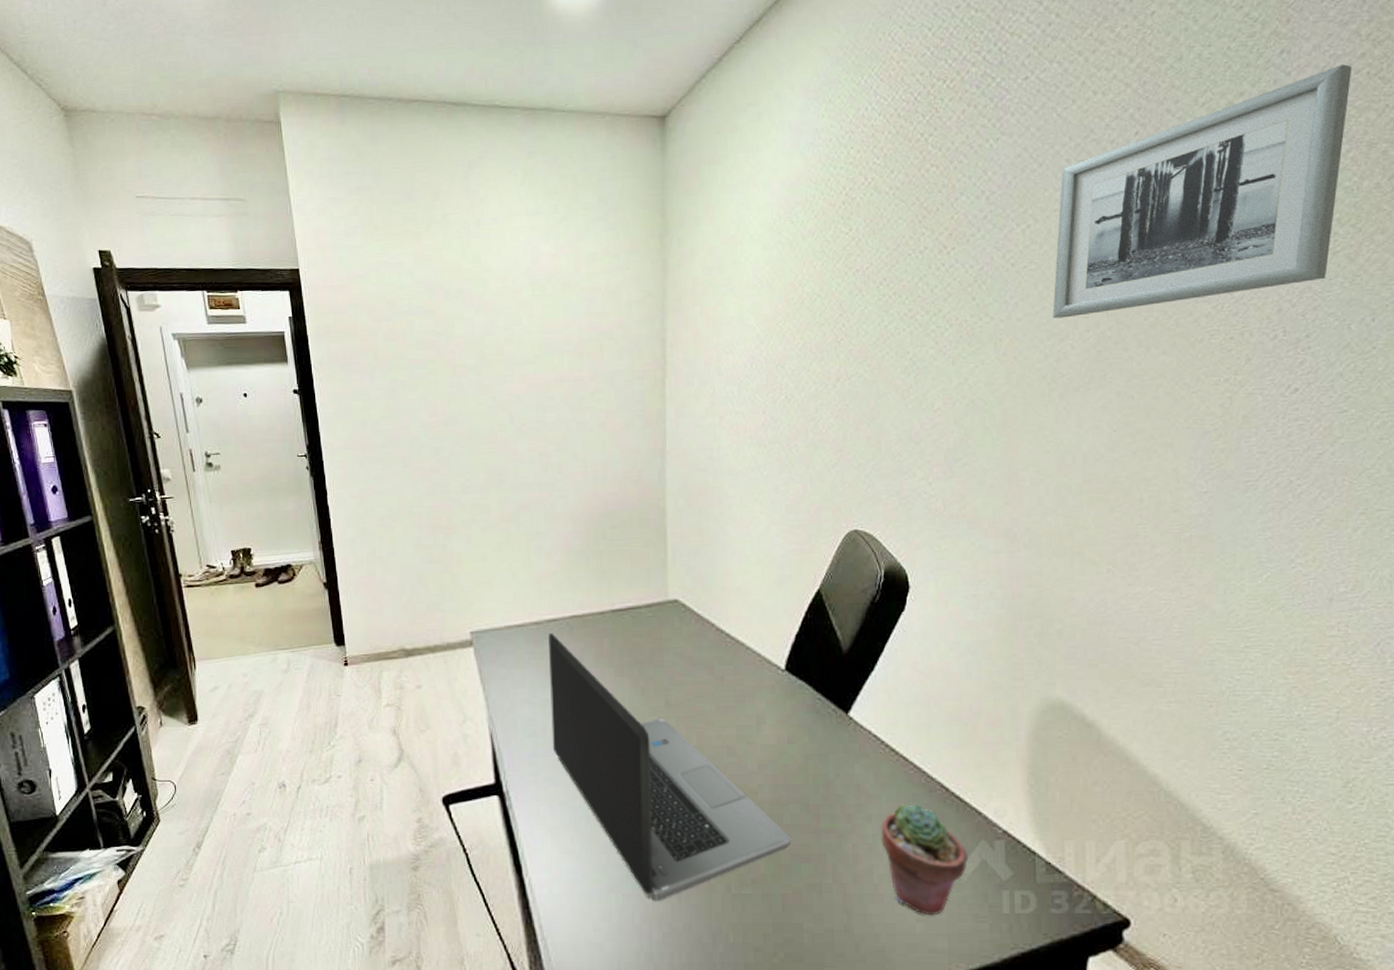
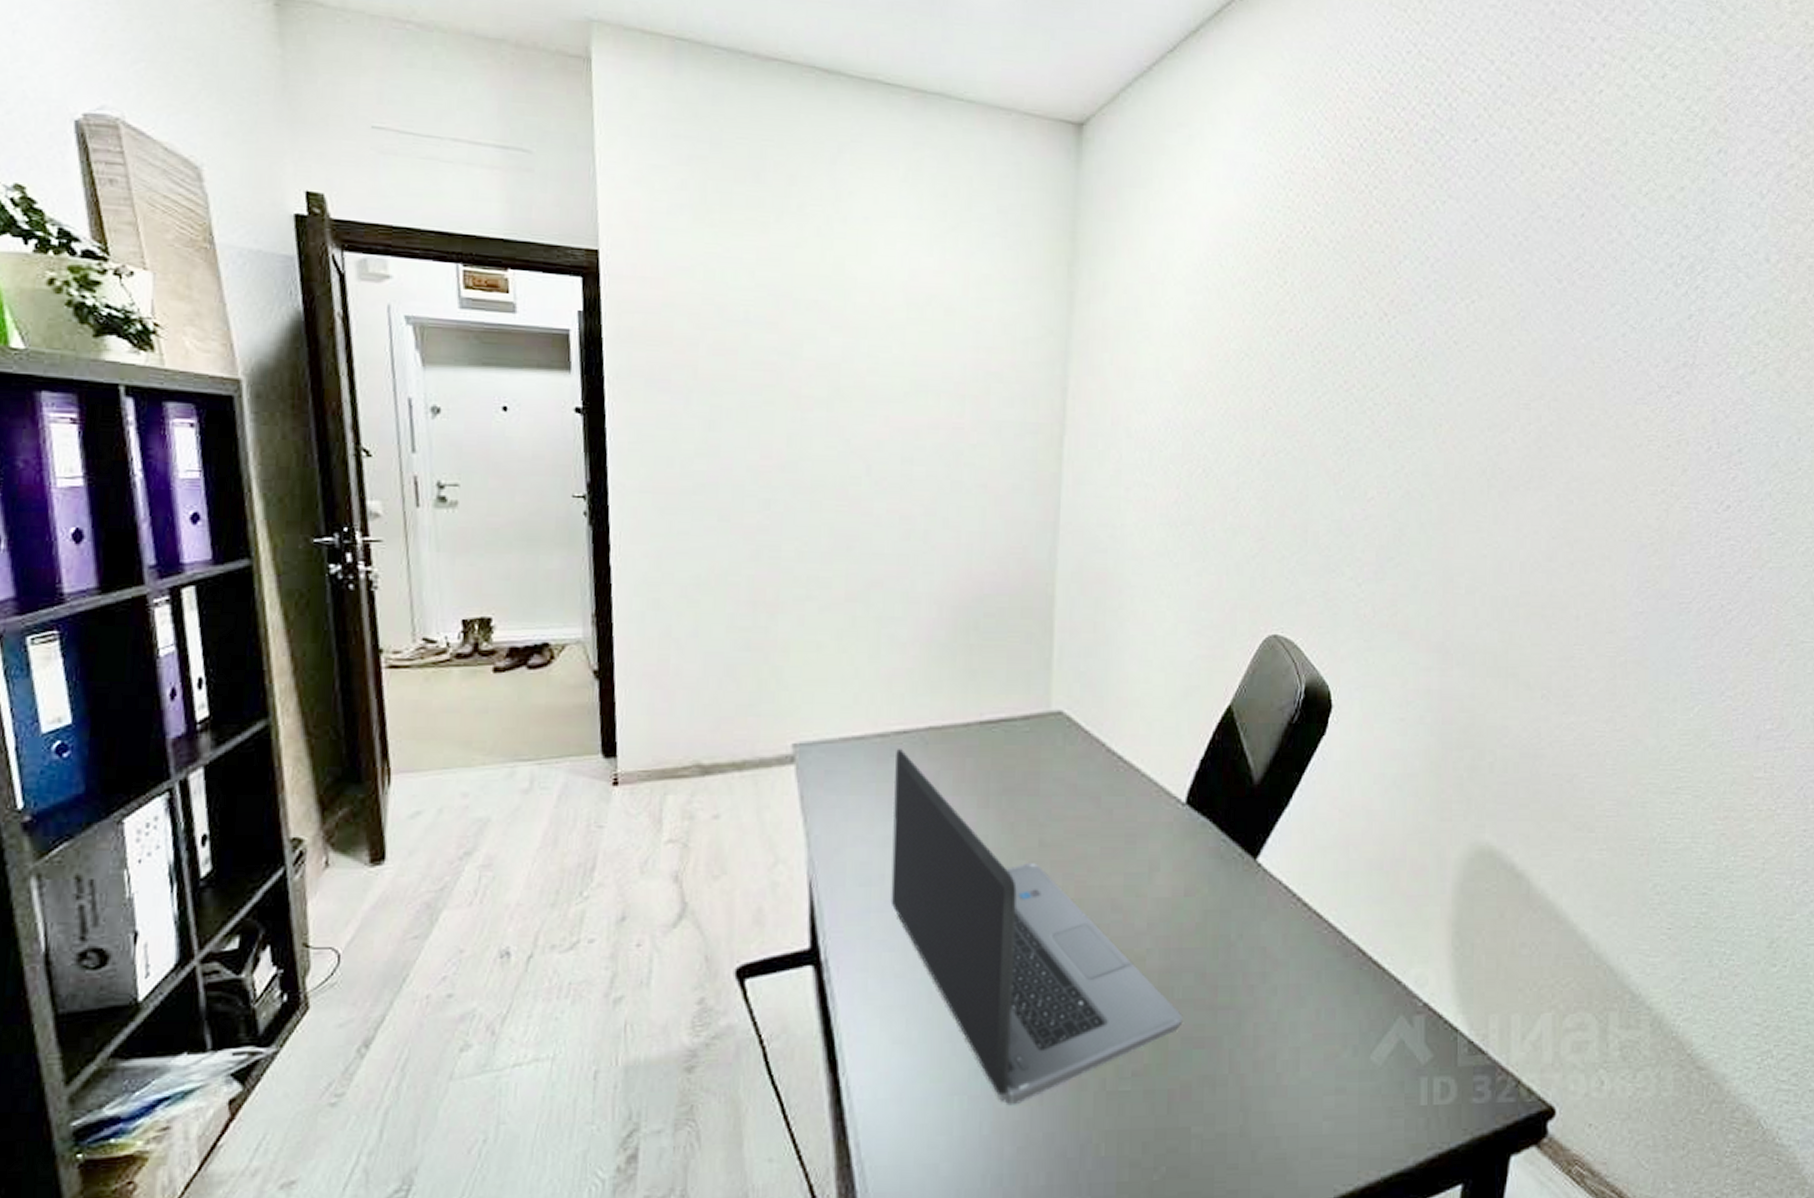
potted succulent: present [881,804,969,916] -> none [1287,972,1385,1112]
wall art: present [1053,64,1352,318] -> none [1494,172,1782,408]

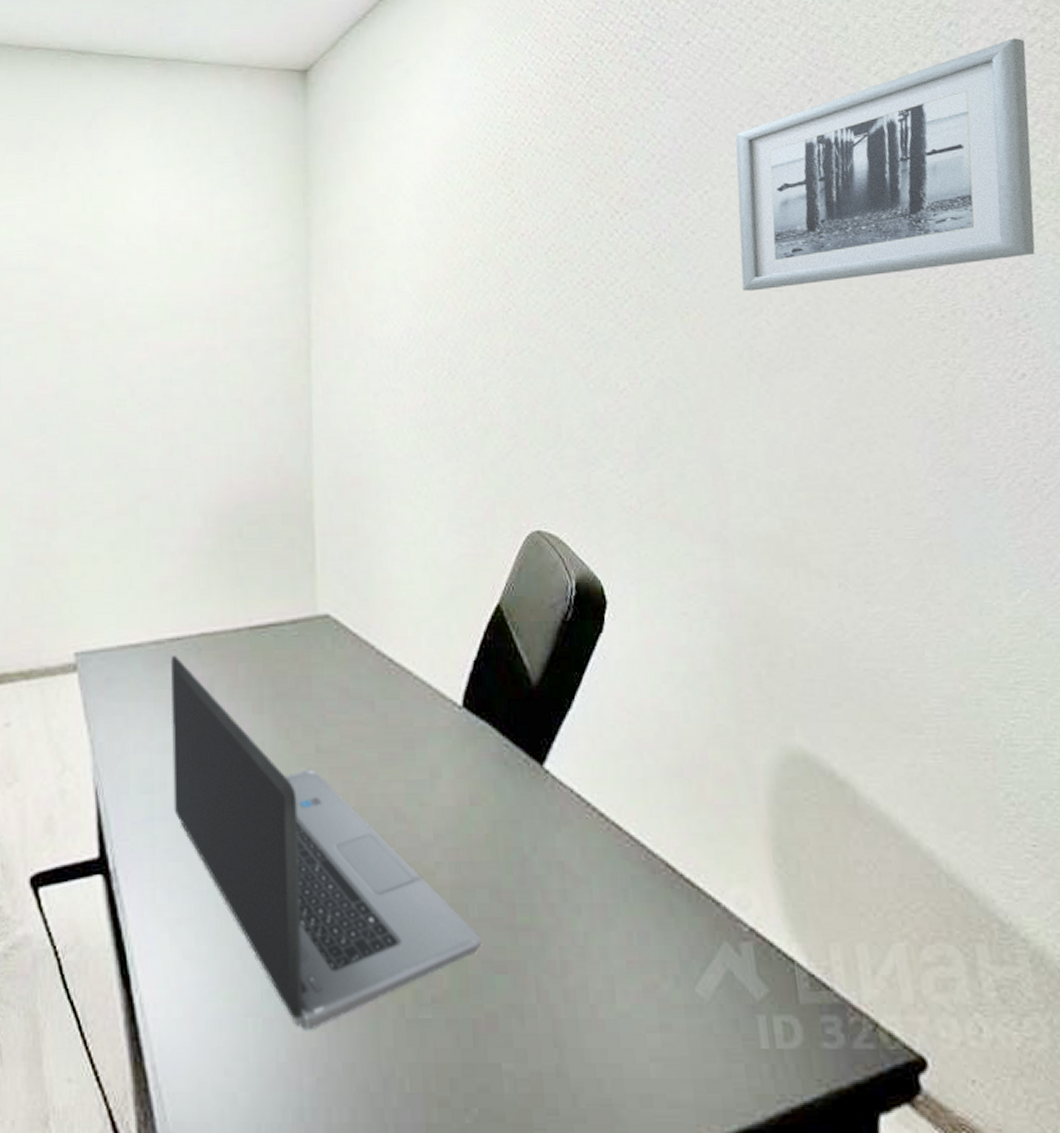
wall art: none [1494,172,1782,408] -> present [735,38,1036,291]

